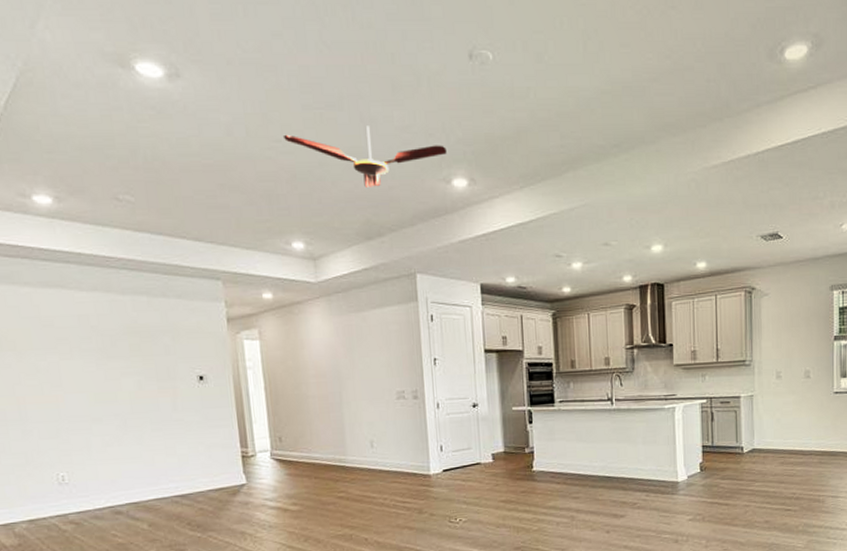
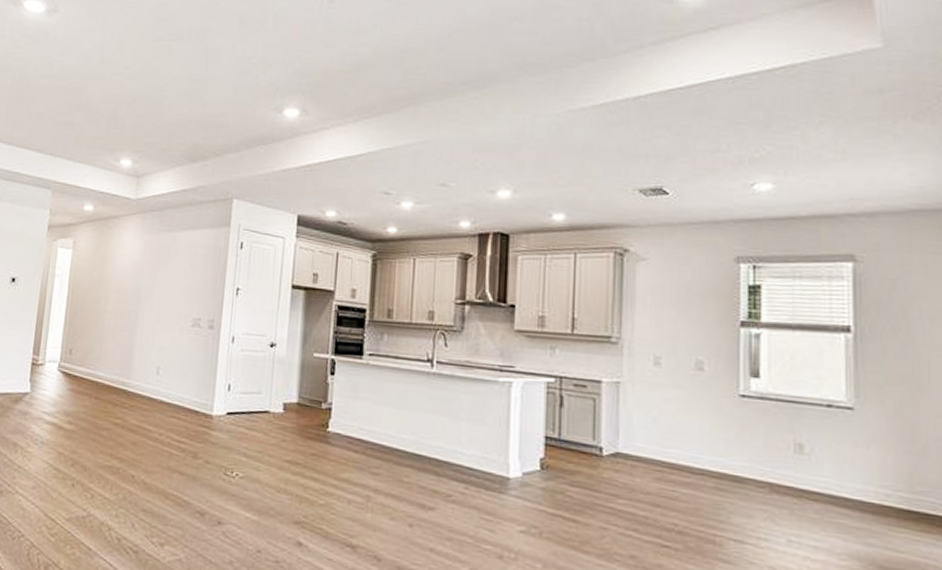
ceiling fan: present [282,126,447,187] -> none [132,56,283,113]

